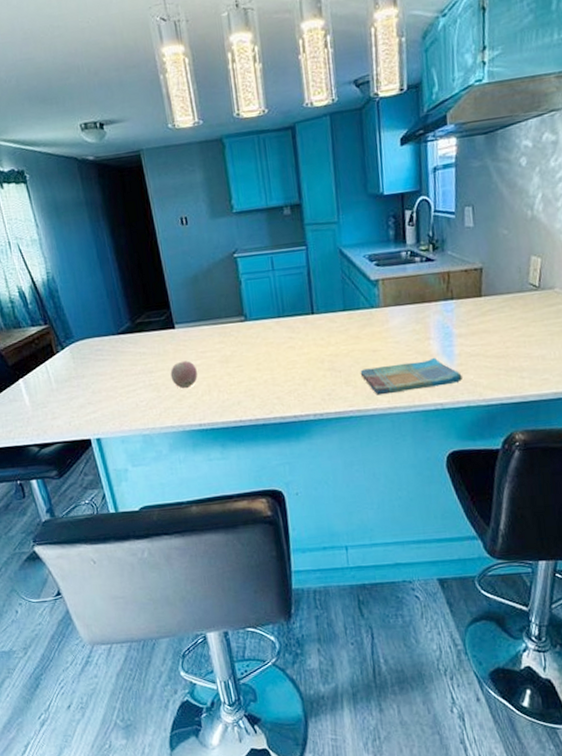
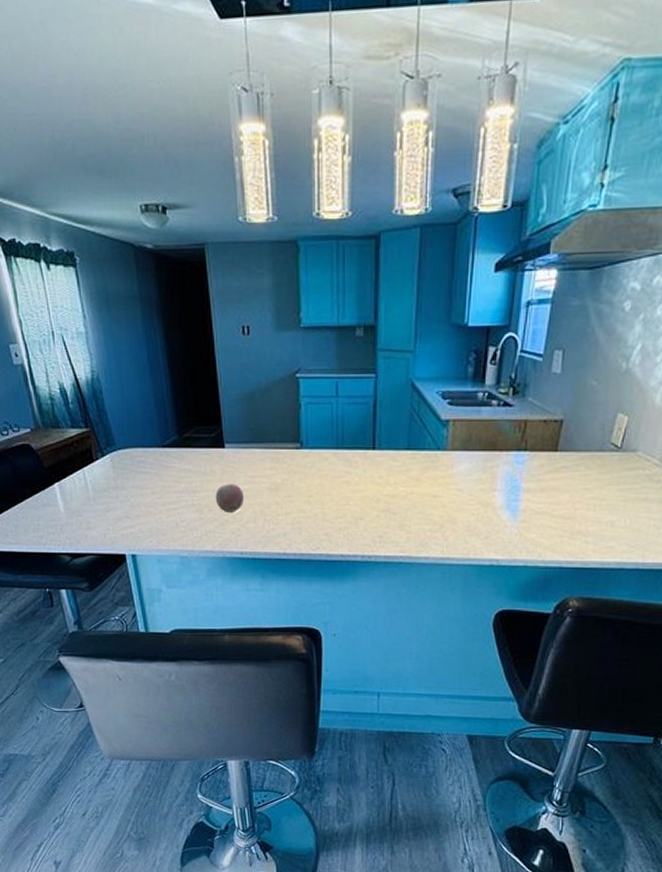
dish towel: present [360,357,462,395] -> none [416,510,523,544]

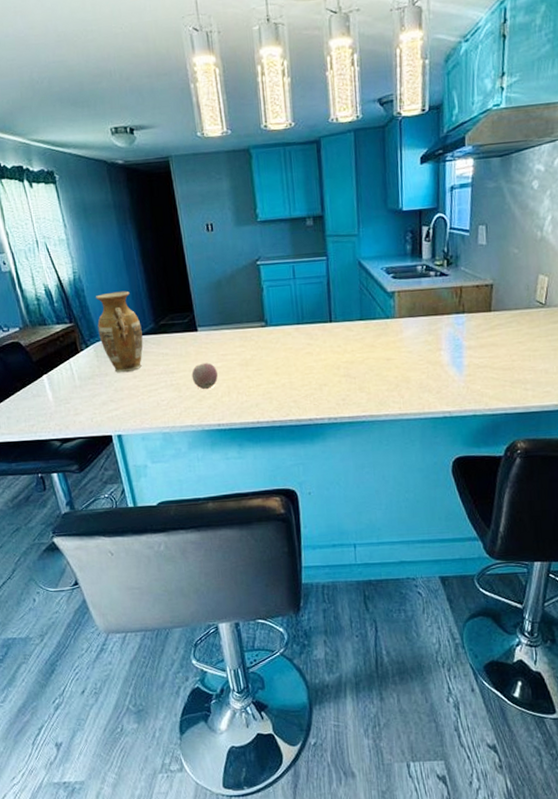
vase: none [115,396,164,488] -> present [96,290,143,373]

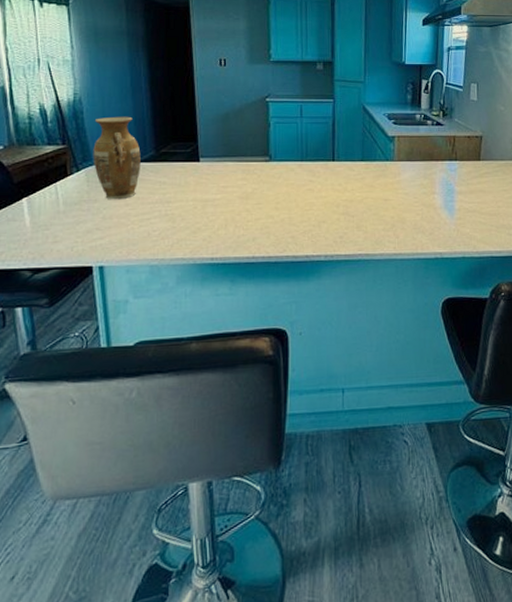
apple: present [191,362,218,390] -> none [188,194,216,222]

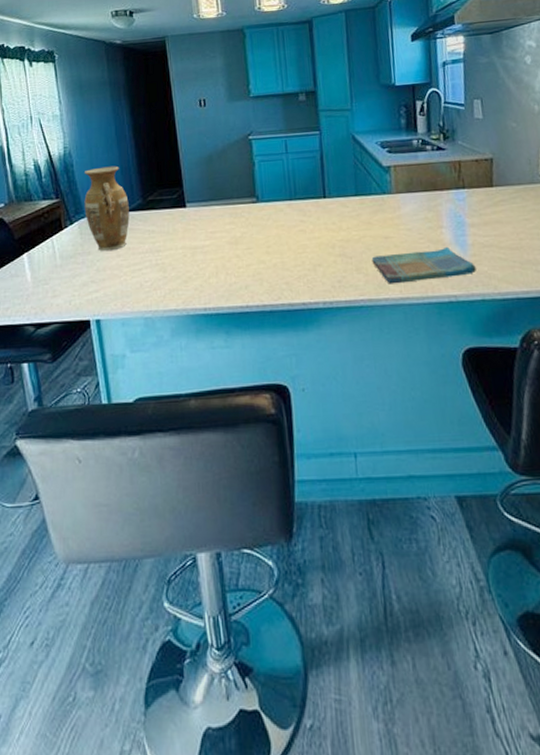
dish towel: none [371,210,460,241] -> present [371,246,476,284]

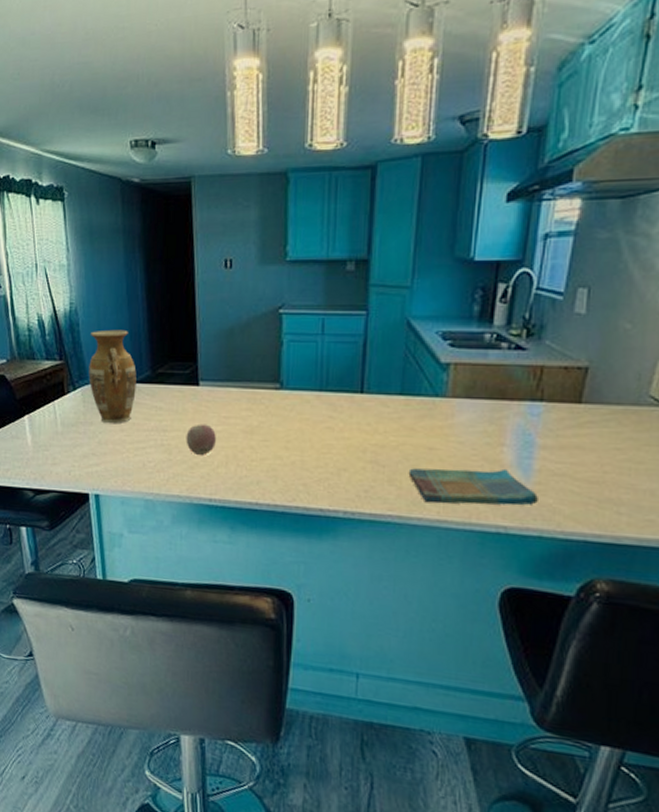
apple: none [178,240,206,270] -> present [186,424,216,456]

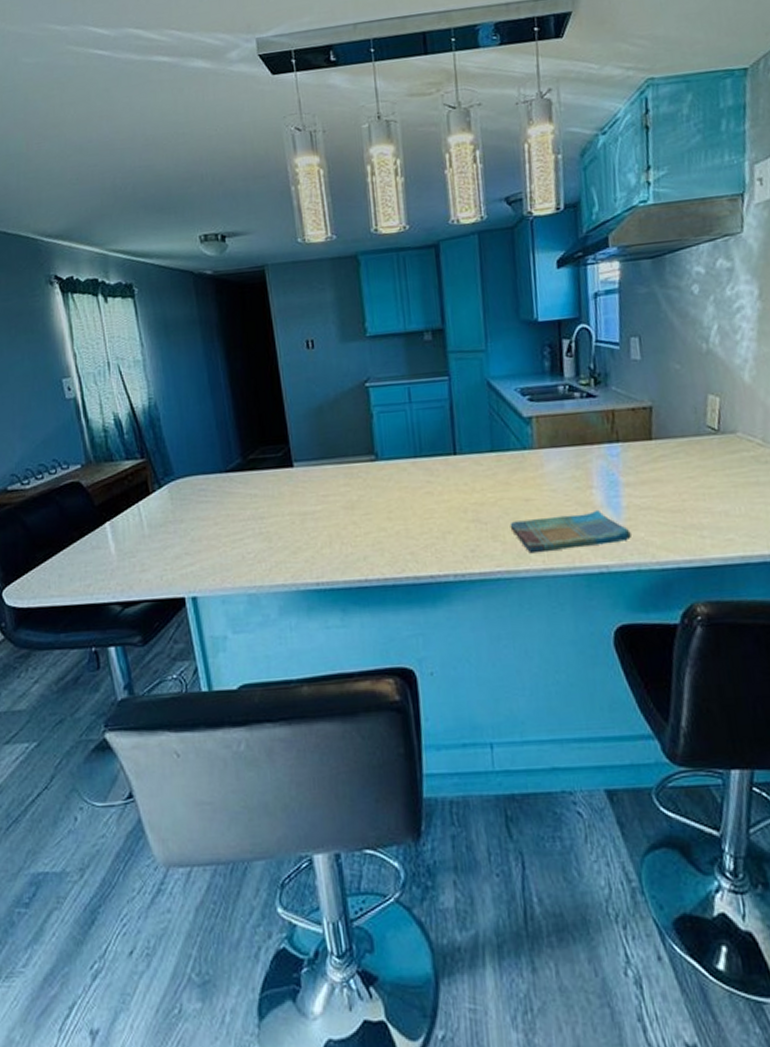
vase: present [88,329,137,424] -> none [174,419,228,519]
apple: present [186,424,216,456] -> none [285,505,317,540]

